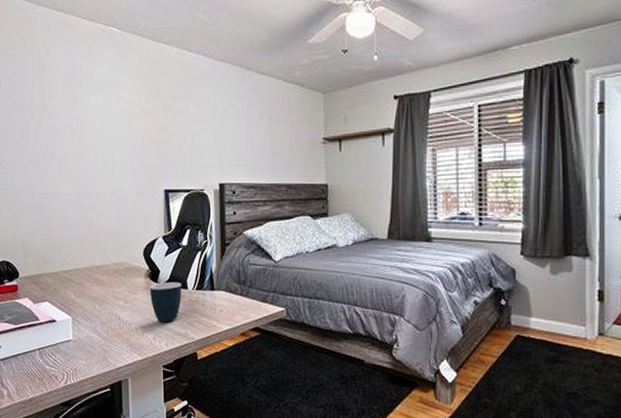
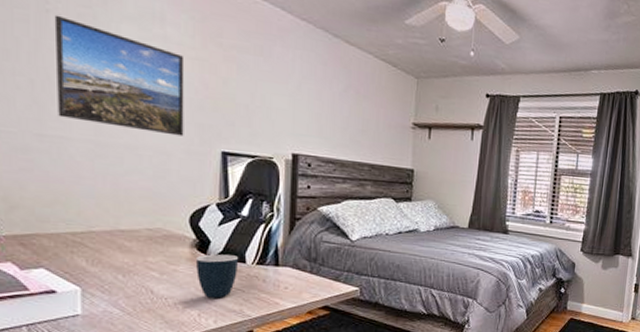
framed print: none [49,98,137,181] -> present [54,15,185,137]

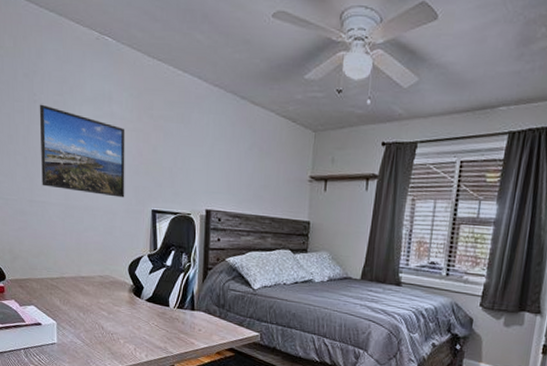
mug: present [196,254,238,298] -> none [133,298,163,336]

